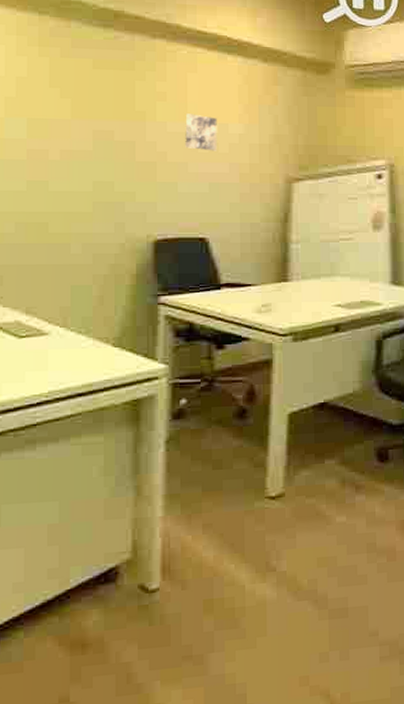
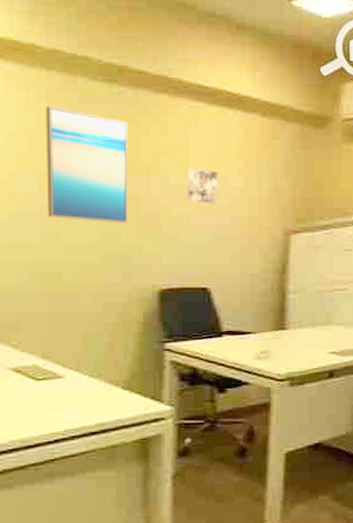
wall art: none [36,50,123,171] -> present [46,106,128,224]

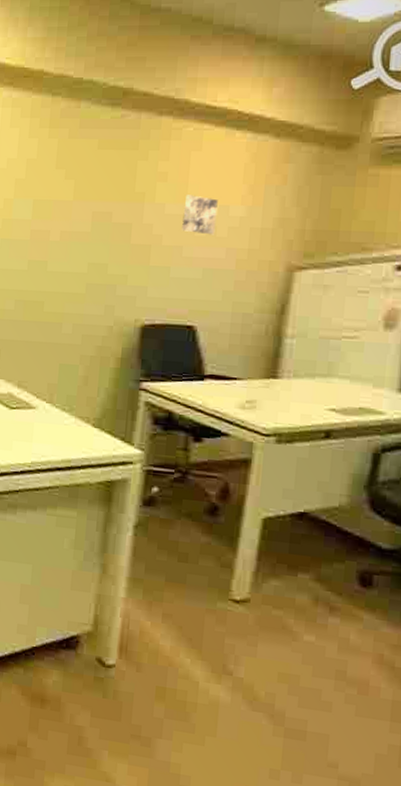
wall art: present [46,106,128,224] -> none [38,132,127,253]

